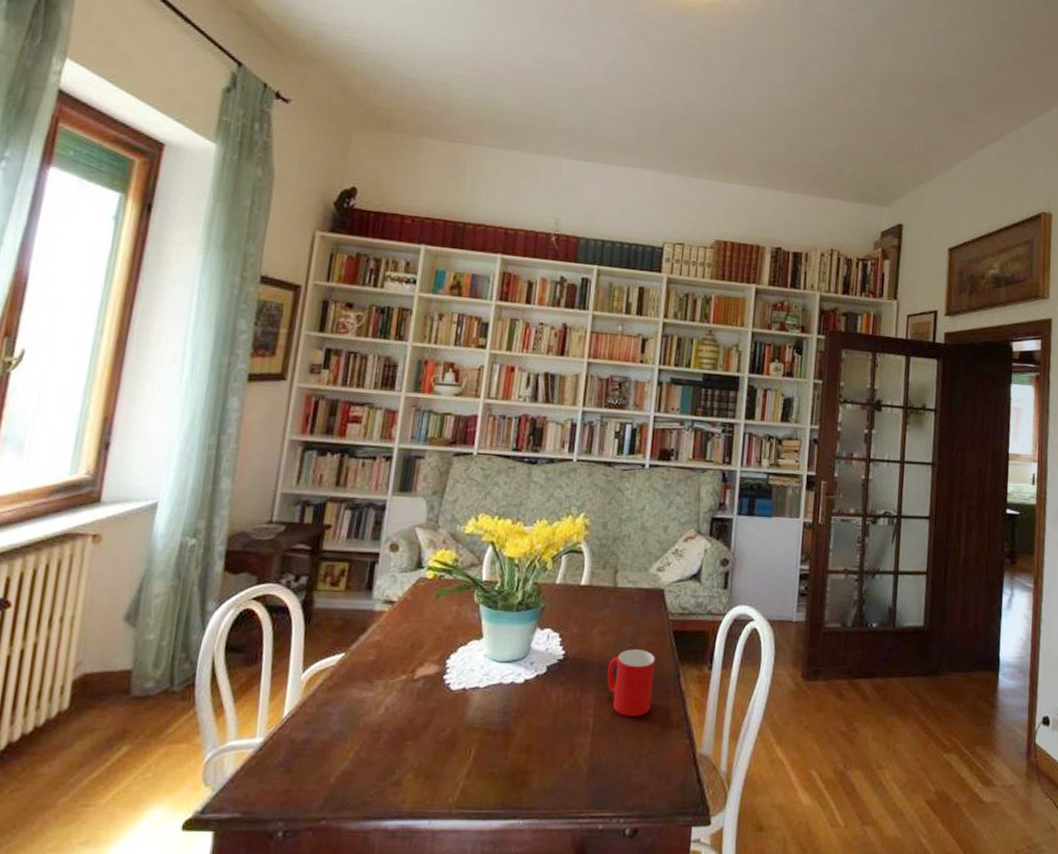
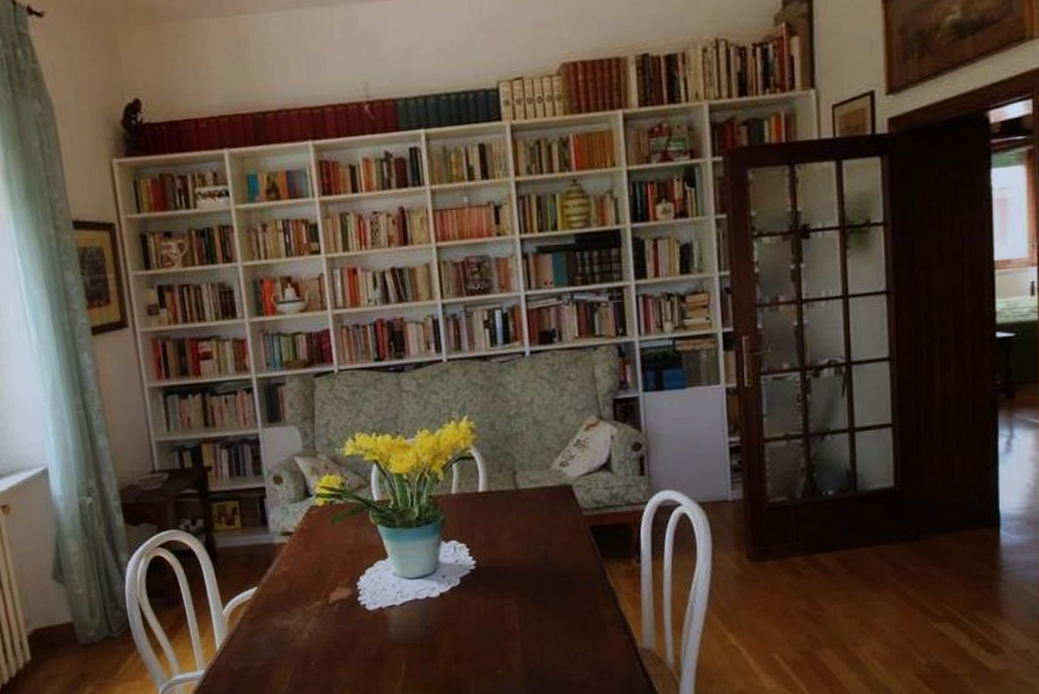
cup: present [607,649,655,717] -> none [525,550,579,619]

